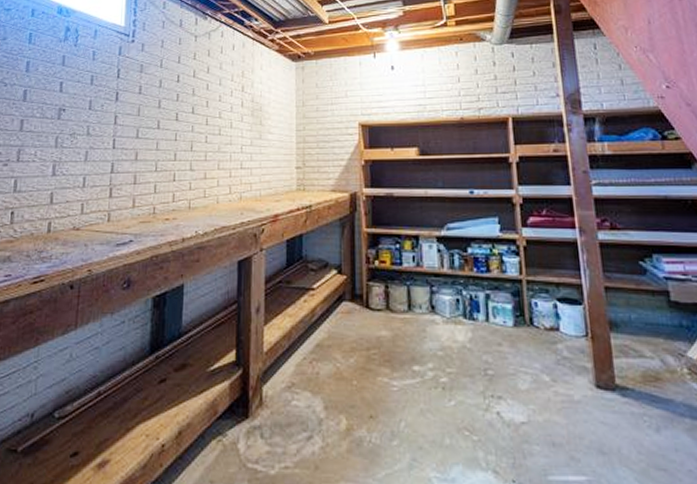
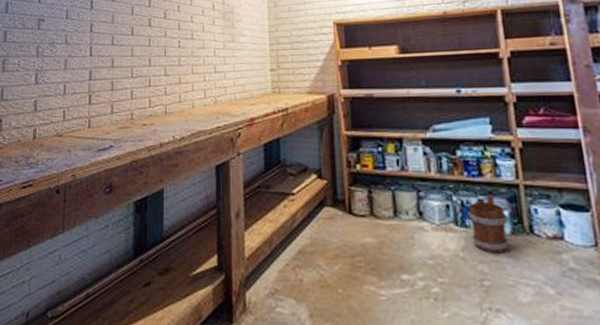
bucket: none [475,289,512,344] -> present [467,194,510,254]

